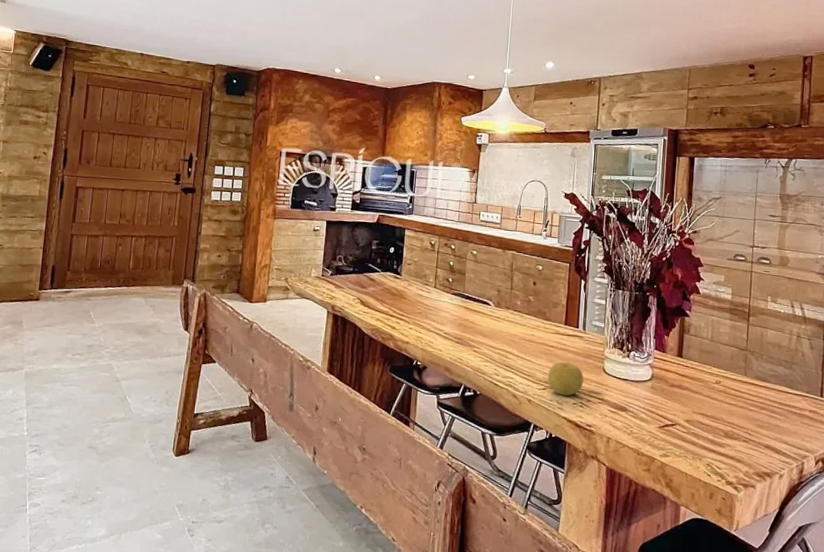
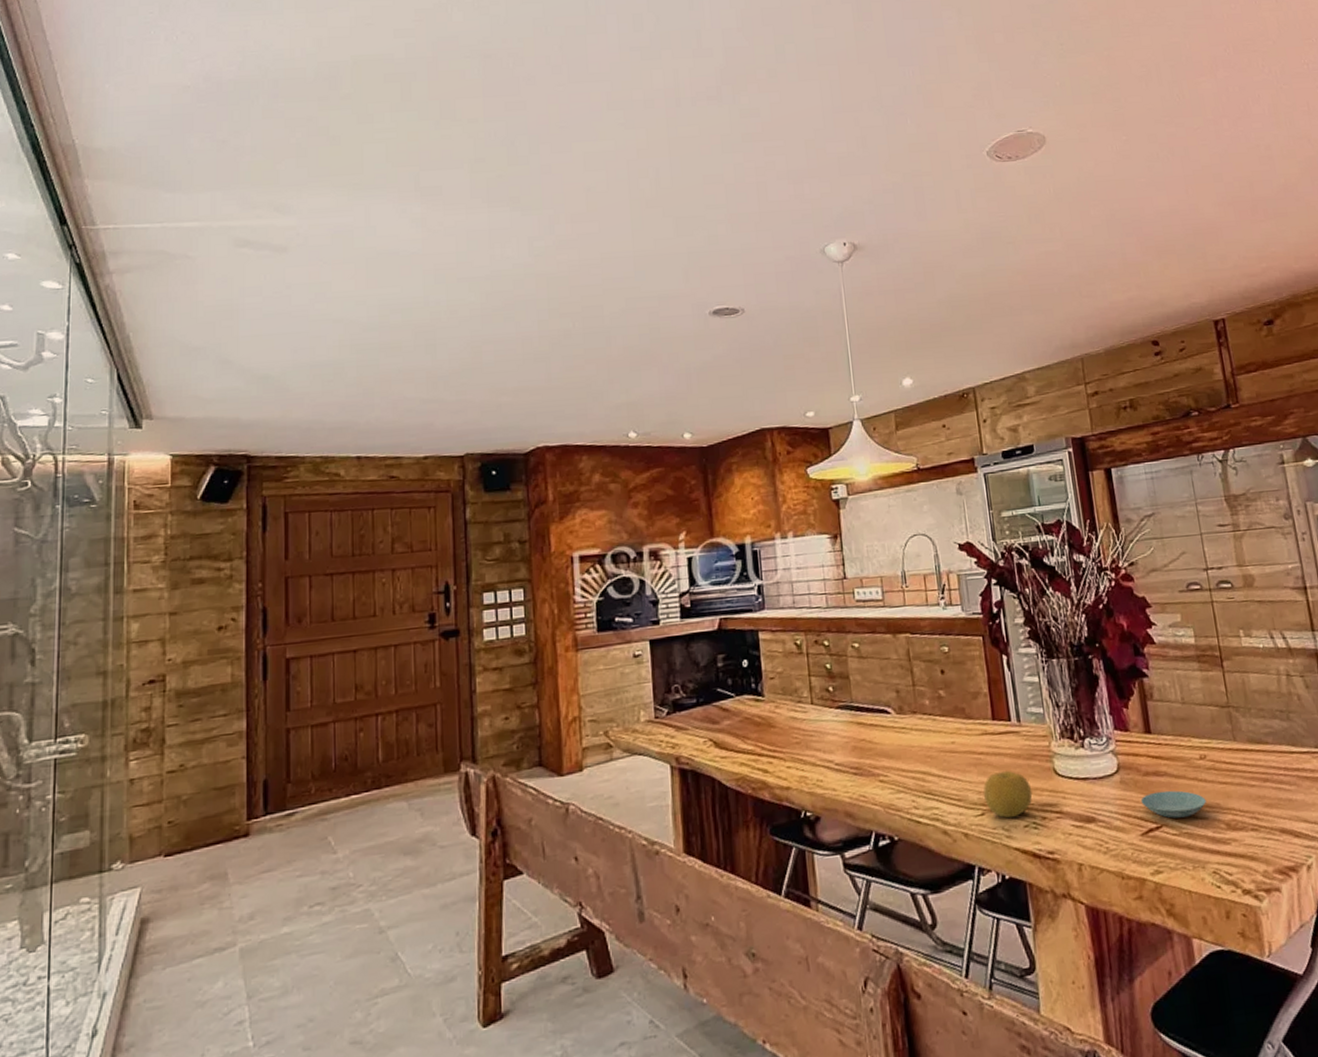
saucer: none [663,399,713,422] -> present [1140,790,1206,819]

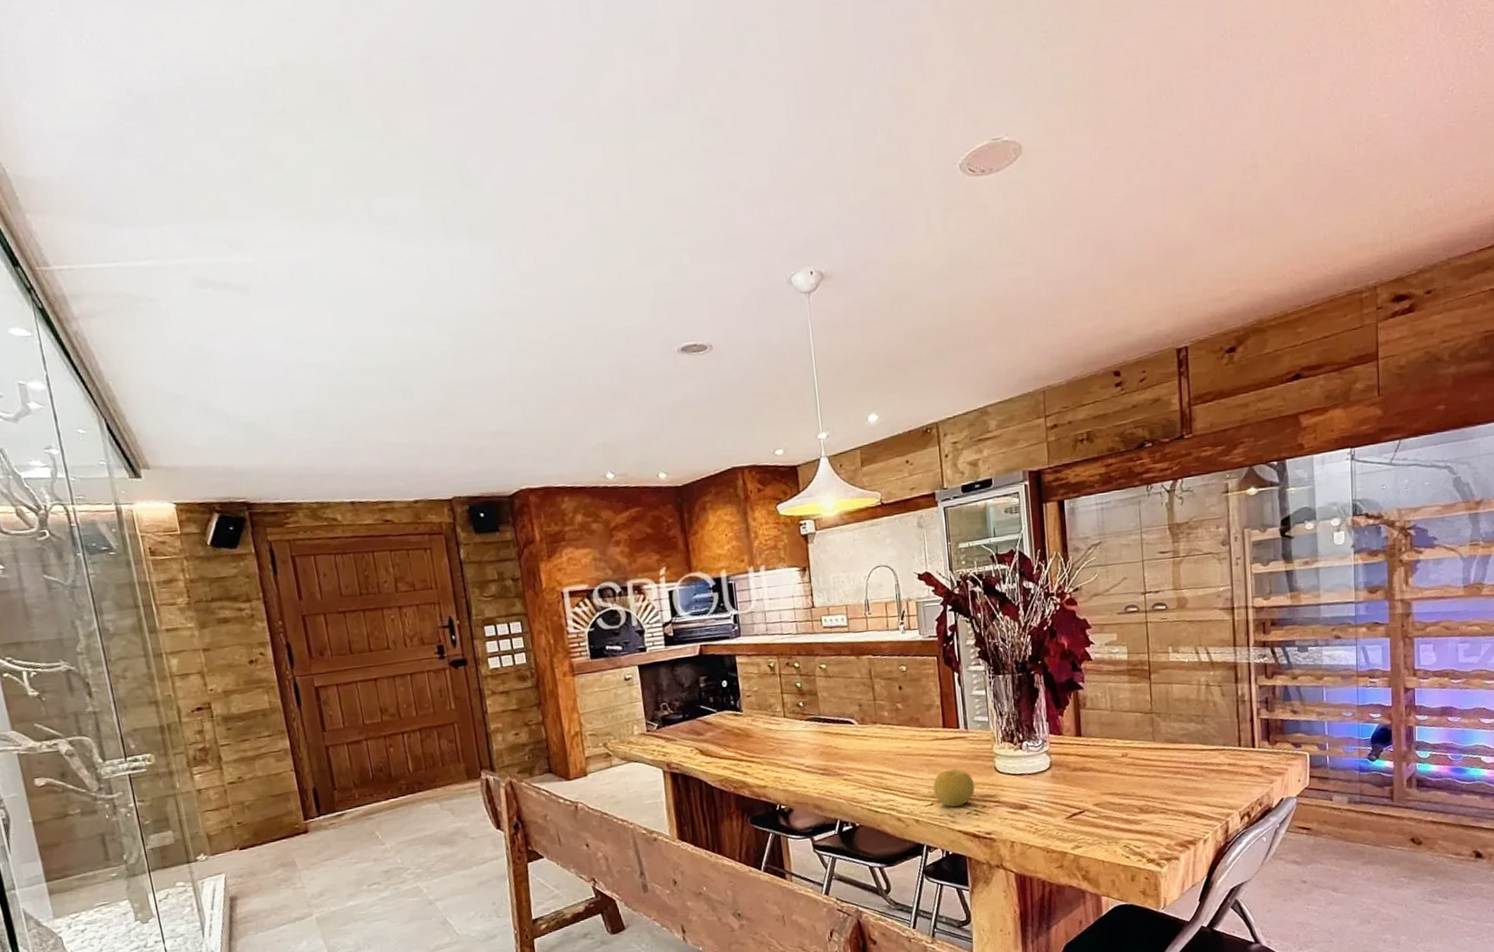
saucer: present [1140,790,1206,819] -> none [1068,782,1124,805]

